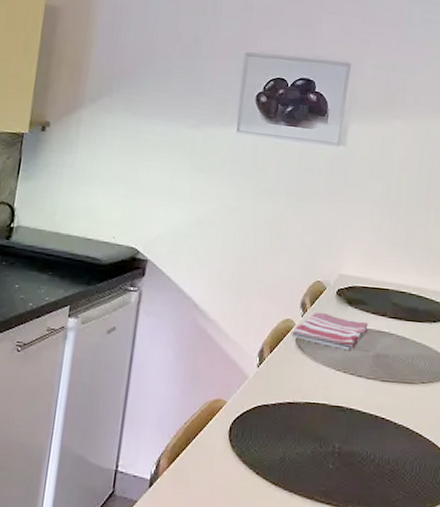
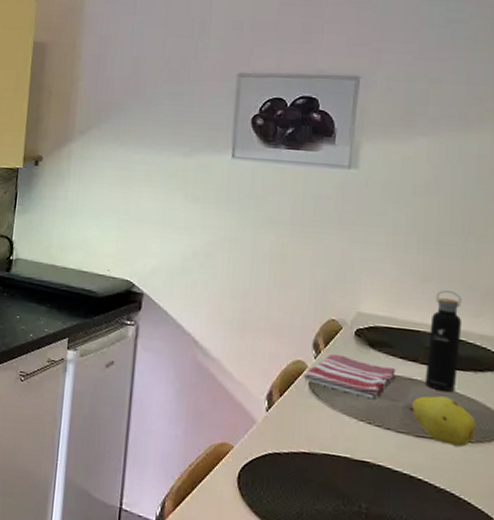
fruit: none [377,345,429,387] -> present [409,395,476,447]
water bottle: none [390,254,423,341] -> present [424,290,463,392]

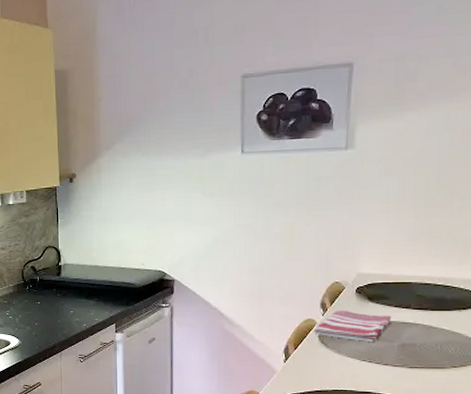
fruit: present [409,395,476,447] -> none [403,334,460,371]
water bottle: present [424,290,463,392] -> none [416,246,448,329]

